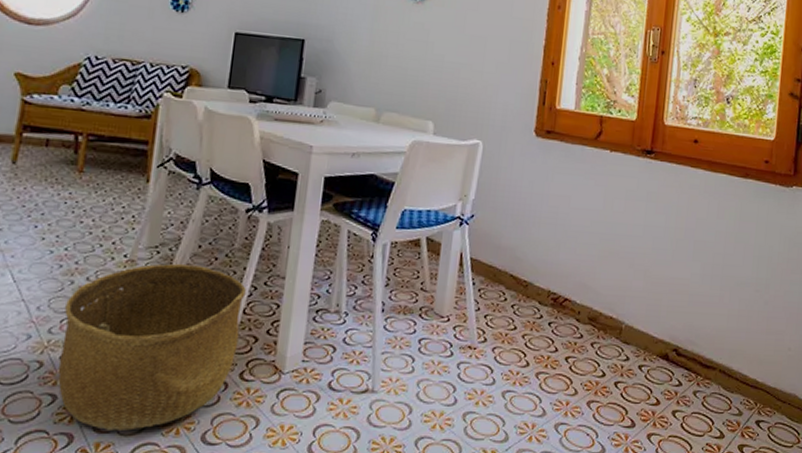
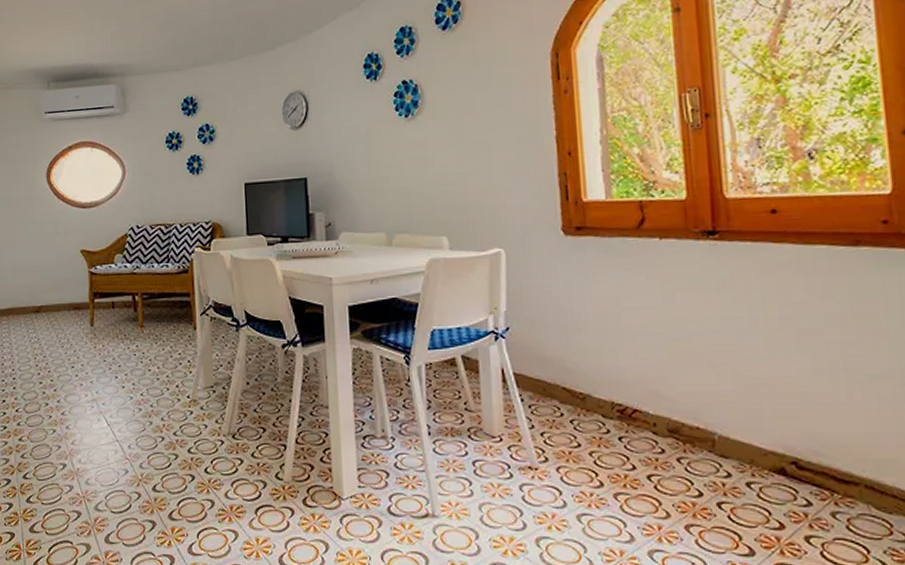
basket: present [58,263,246,431] -> none [149,401,297,553]

